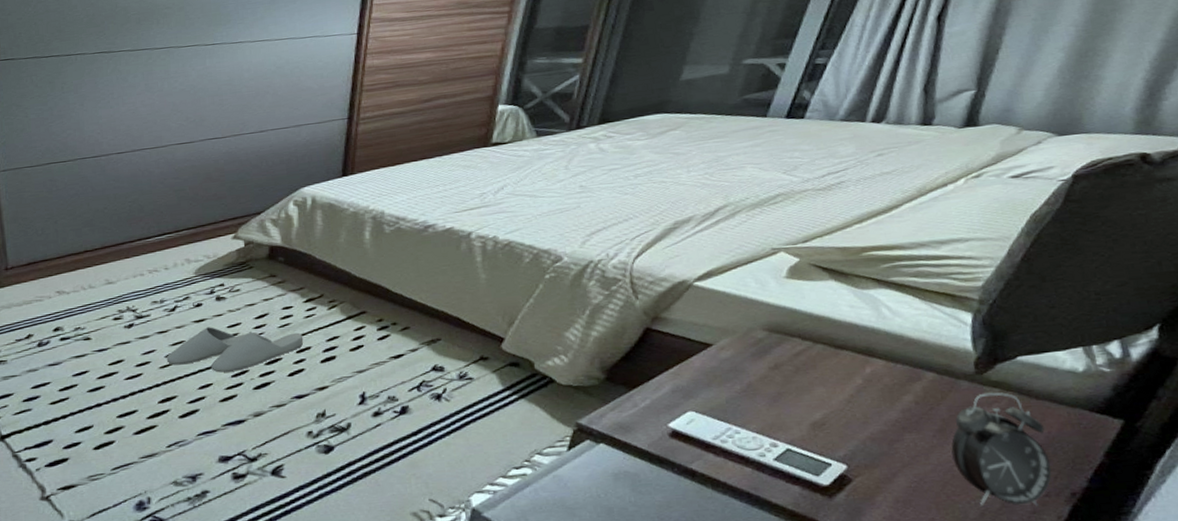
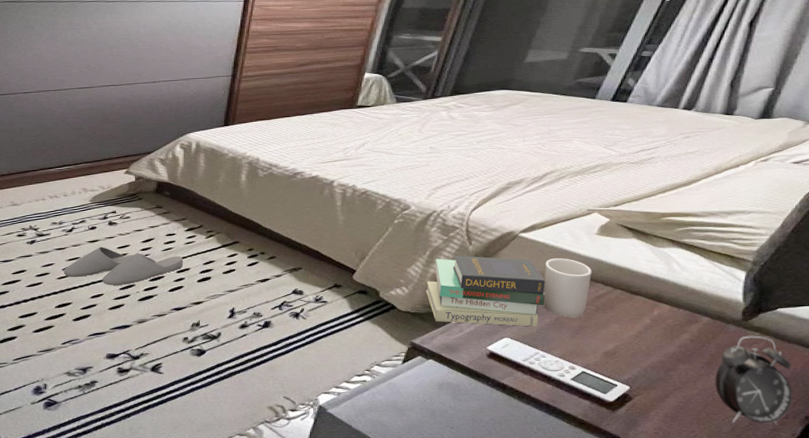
books: none [588,312,733,397] -> present [426,255,546,327]
mug: none [727,309,786,383] -> present [543,258,592,318]

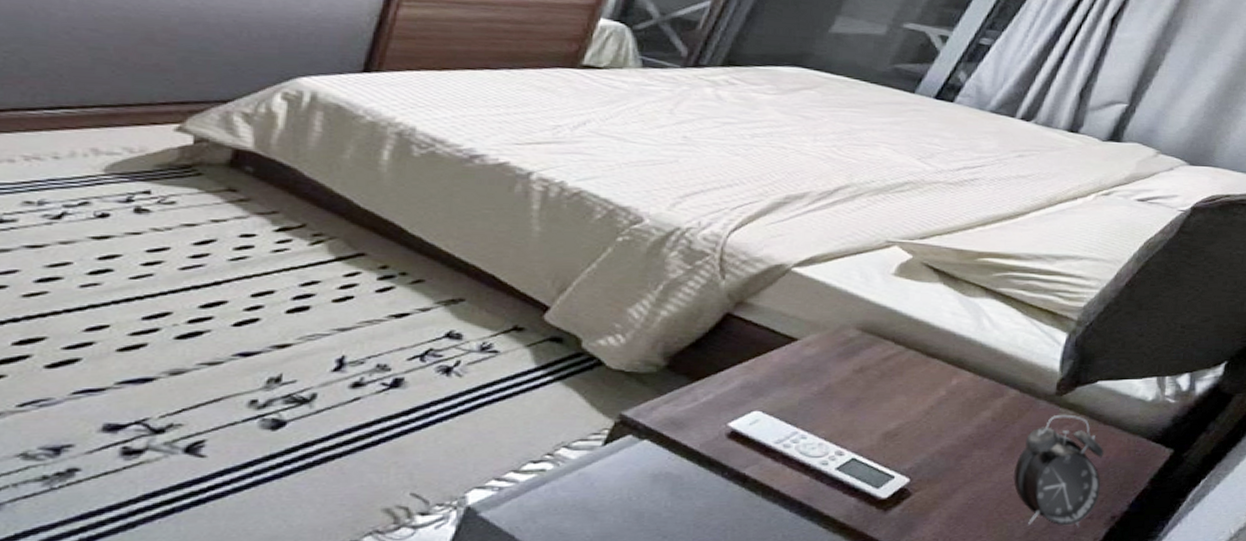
slippers: present [63,247,184,285] -> none [35,248,266,312]
books: present [426,255,546,327] -> none [650,293,819,396]
mug: present [543,258,592,318] -> none [813,304,882,386]

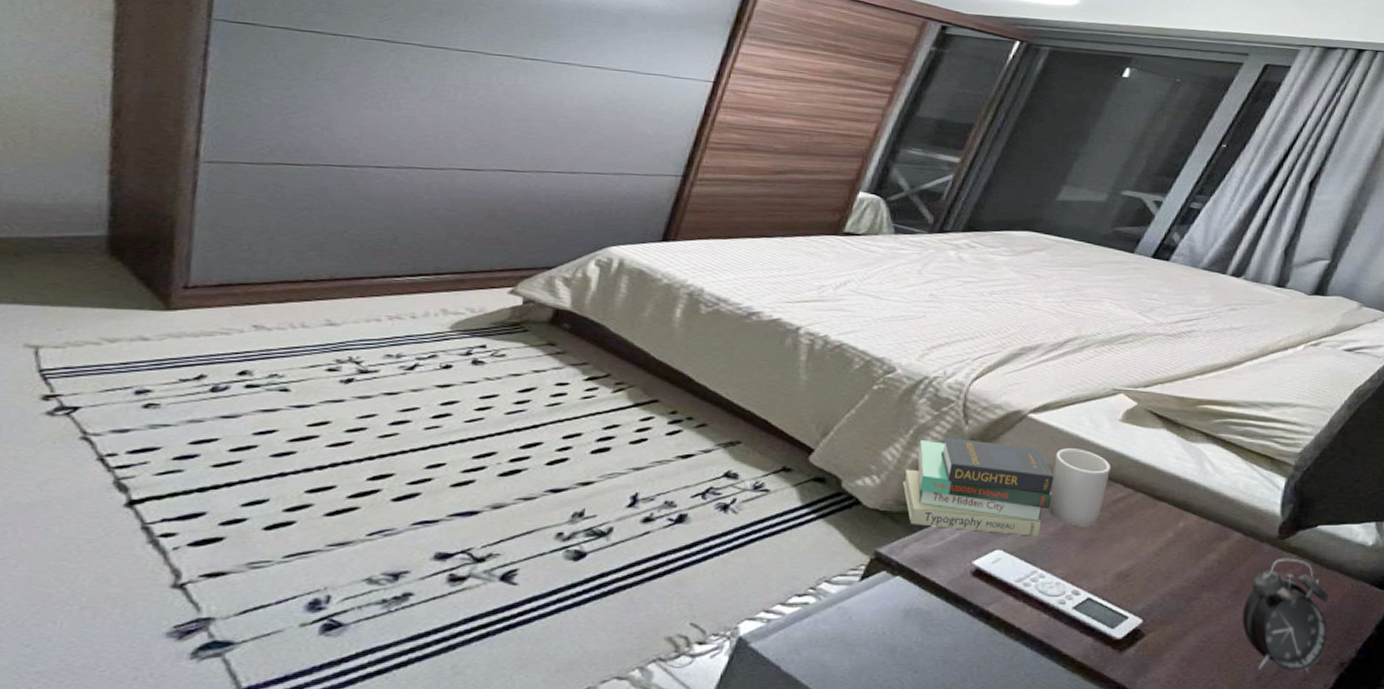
books: none [650,293,819,396] -> present [902,437,1053,536]
mug: none [813,304,882,386] -> present [1049,448,1111,527]

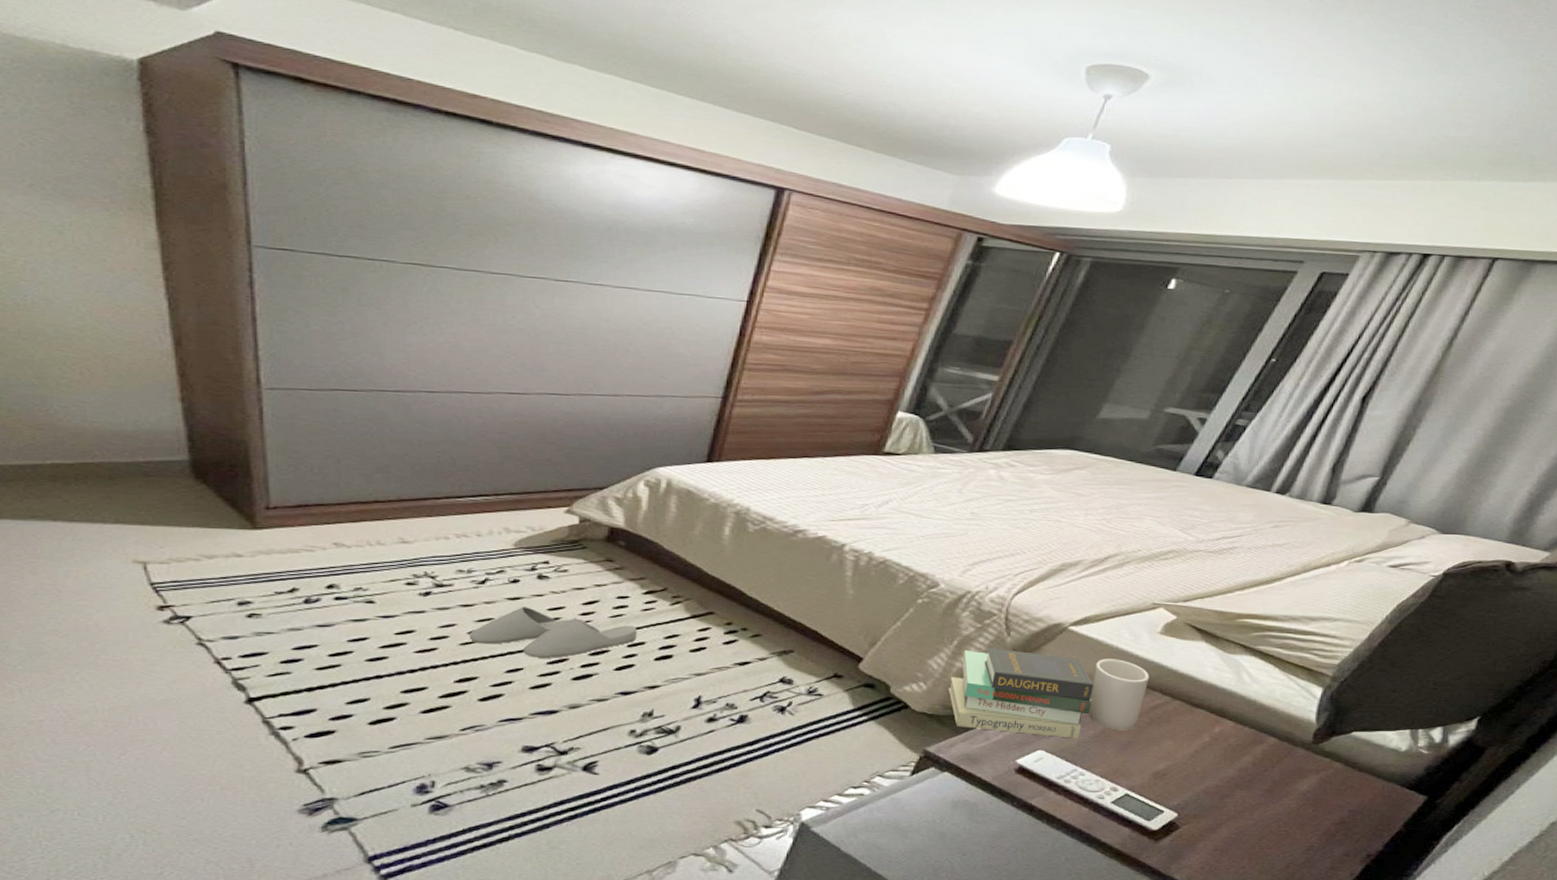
slippers: none [389,395,575,452] -> present [469,607,638,658]
alarm clock: present [1242,558,1329,674] -> none [1274,761,1359,864]

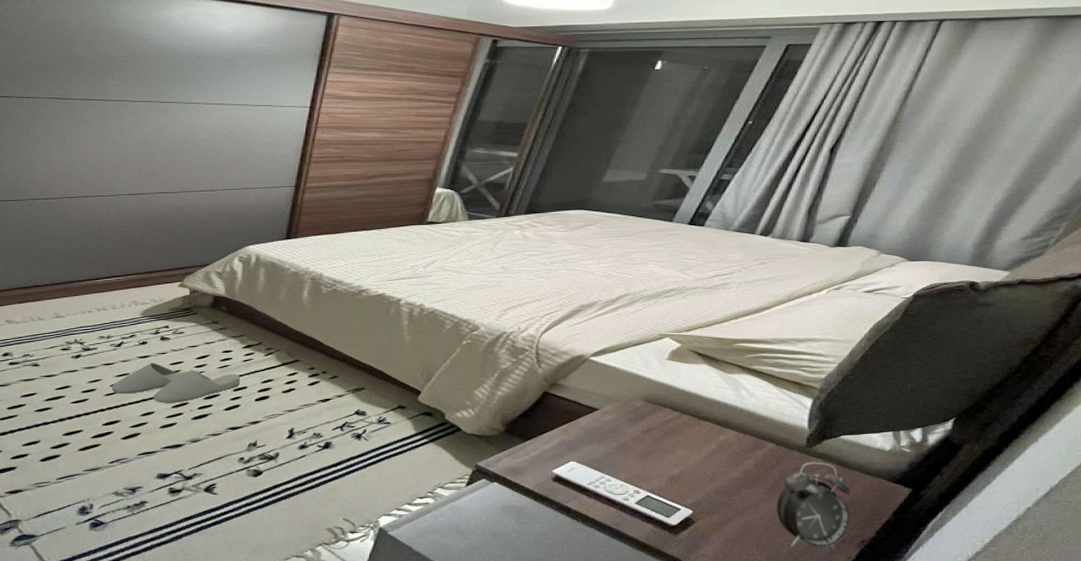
books: present [948,648,1093,739] -> none [492,378,613,451]
mug: present [1089,659,1150,731] -> none [611,382,661,443]
alarm clock: none [1274,761,1359,864] -> present [776,461,851,550]

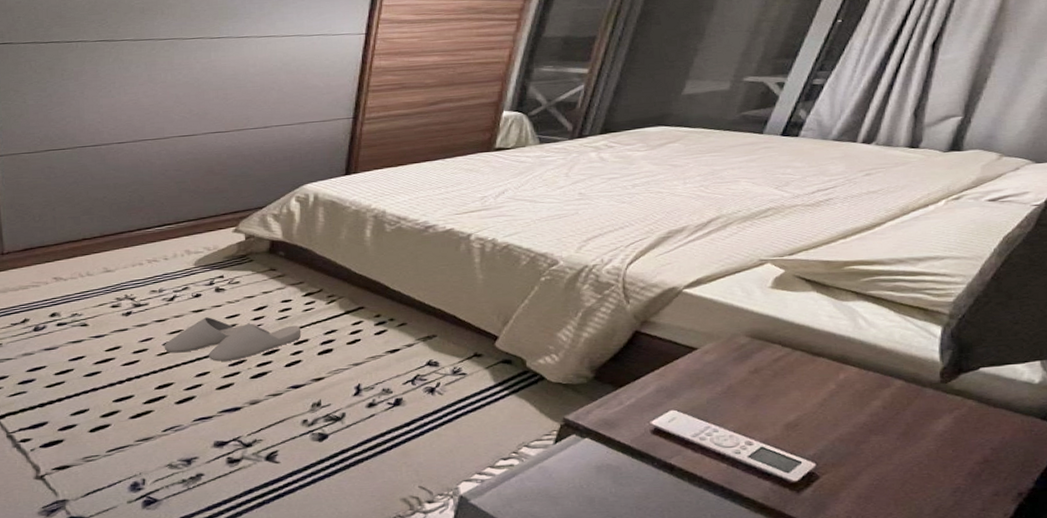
alarm clock: present [776,461,851,550] -> none [912,399,1003,505]

